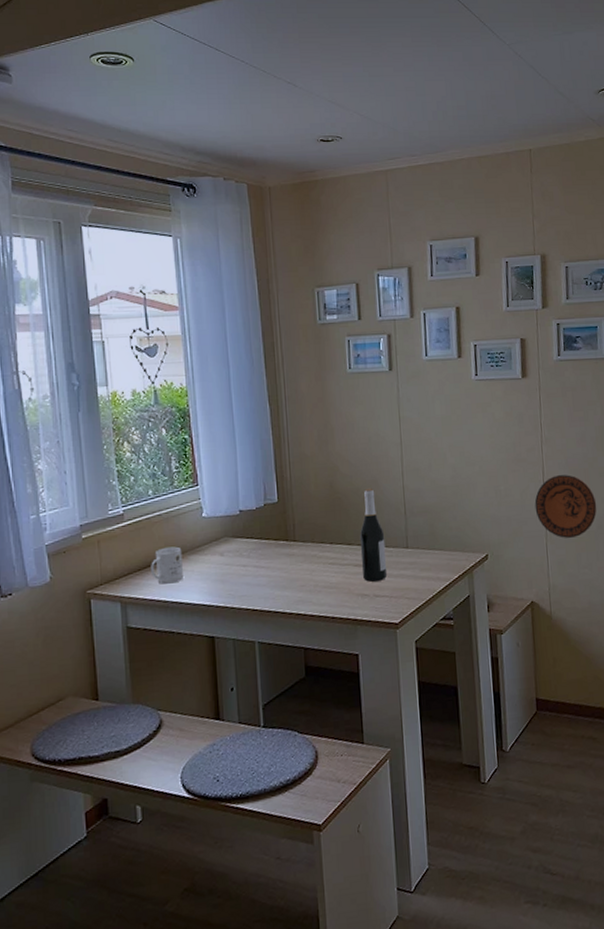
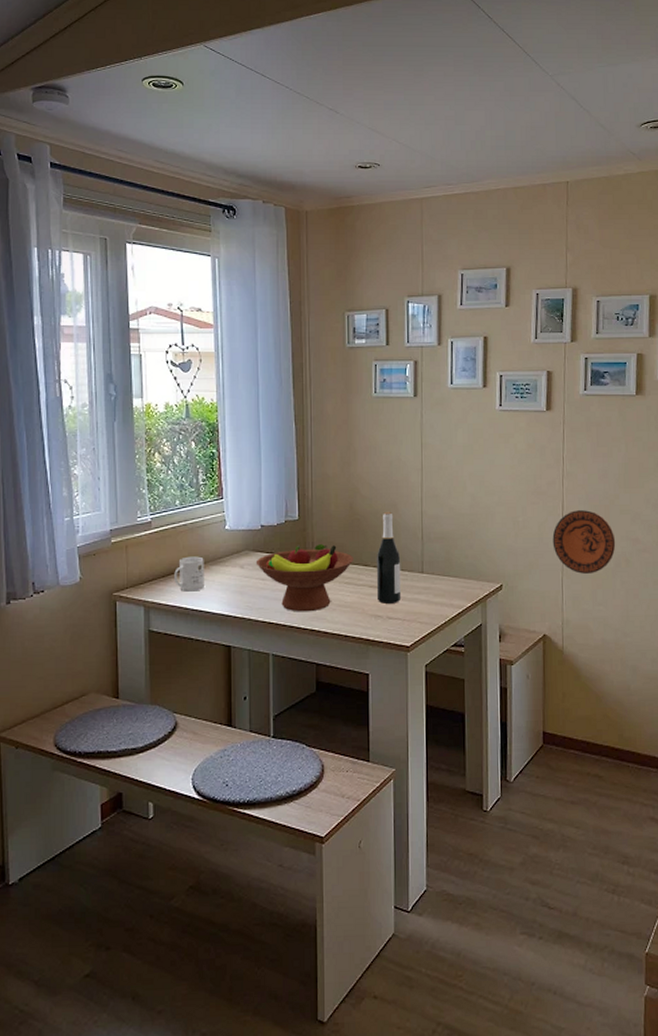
fruit bowl: none [236,525,336,597] -> present [255,544,353,612]

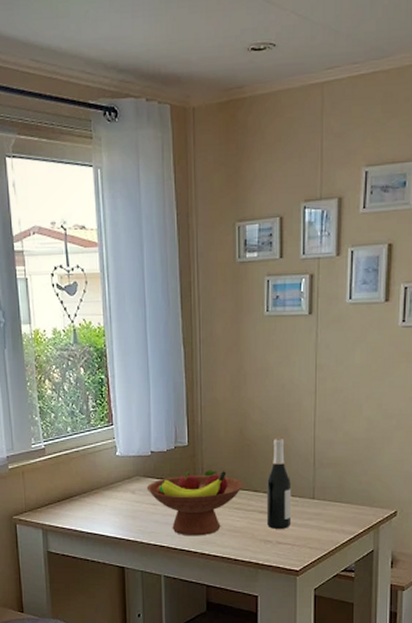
mug: present [174,556,205,592] -> none [69,482,99,516]

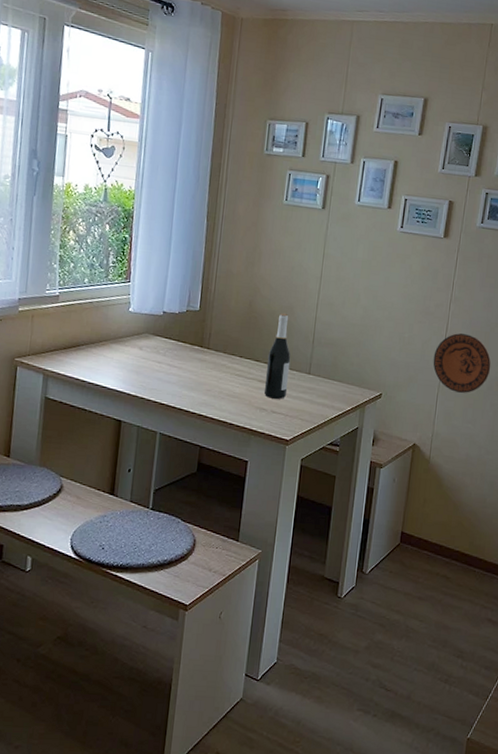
fruit bowl: present [146,470,243,536] -> none [154,334,247,398]

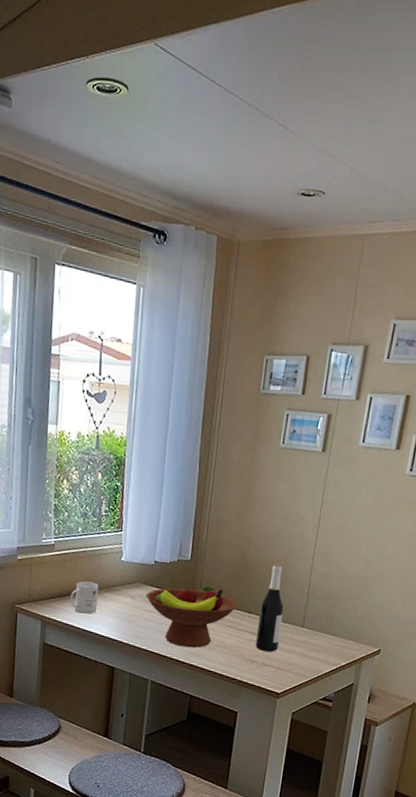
mug: none [75,332,106,366] -> present [70,581,99,614]
fruit bowl: none [154,334,247,398] -> present [145,584,238,648]

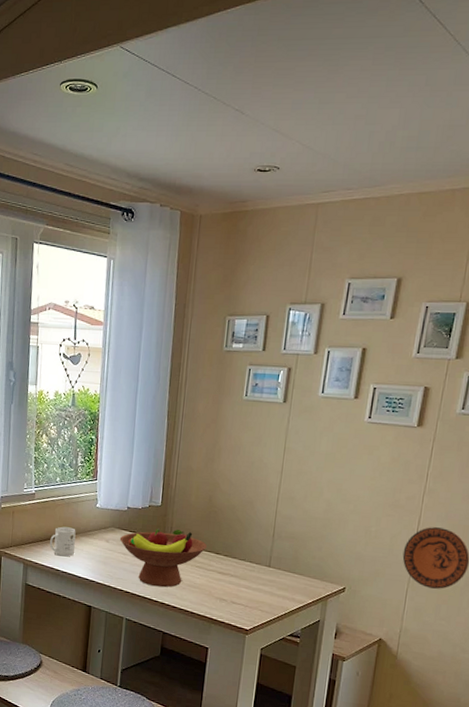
wine bottle: present [255,563,284,652] -> none [223,507,251,591]

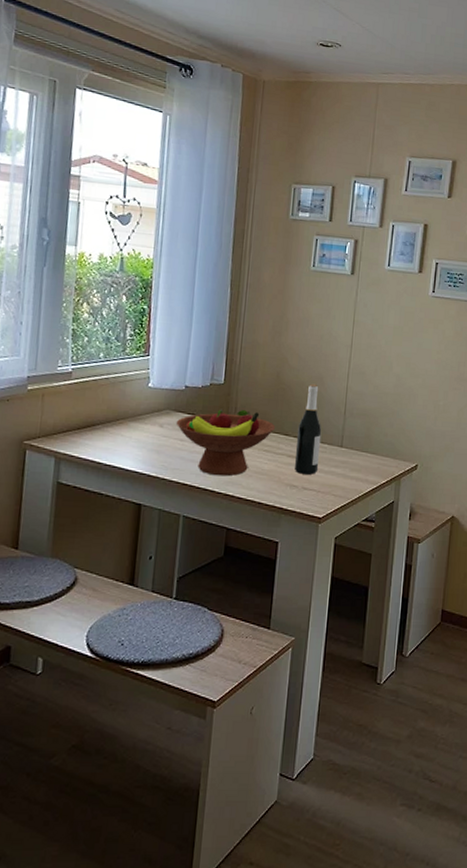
mug: present [50,526,76,557] -> none [89,410,123,447]
wine bottle: none [223,507,251,591] -> present [294,383,322,475]

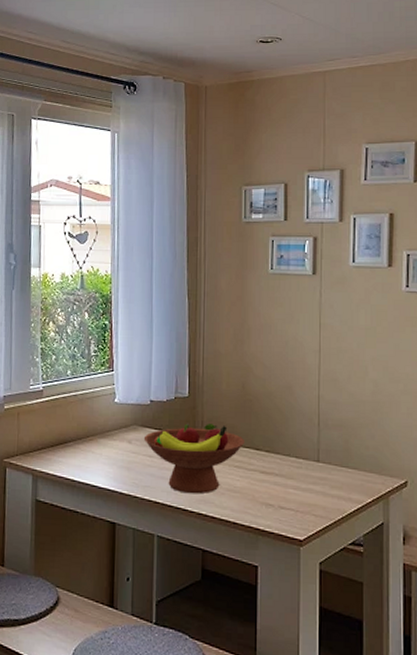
wine bottle: present [294,383,322,475] -> none [268,393,295,492]

